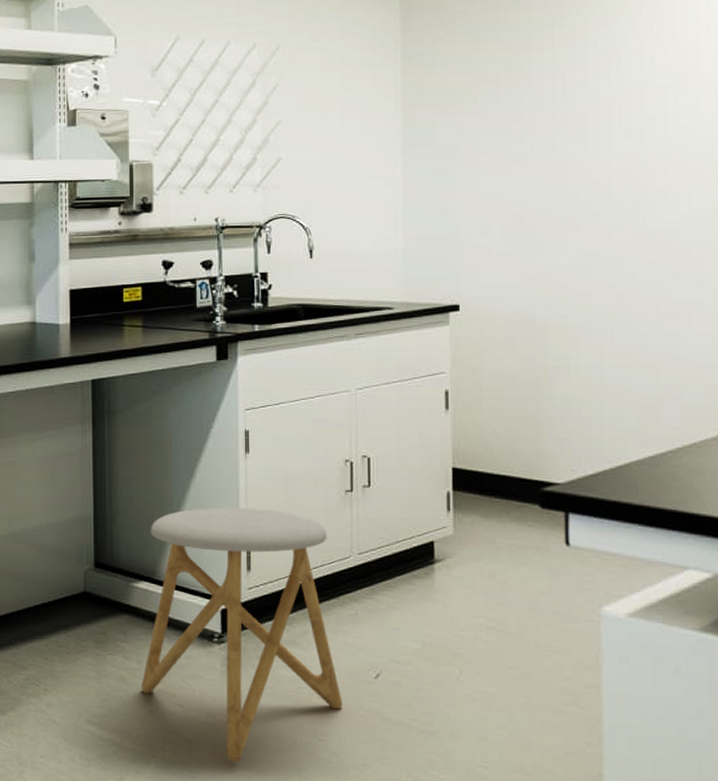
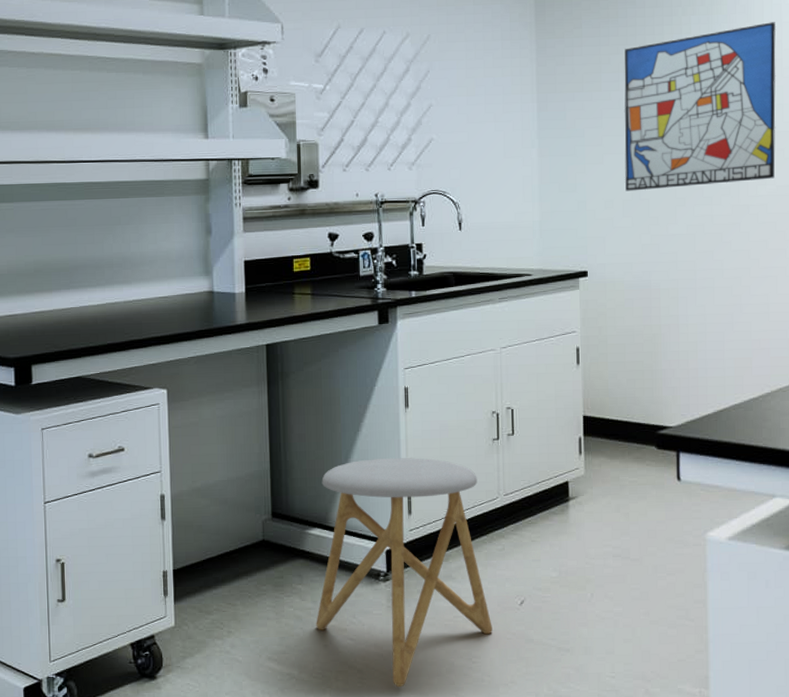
wall art: none [505,21,691,216] -> present [624,22,776,192]

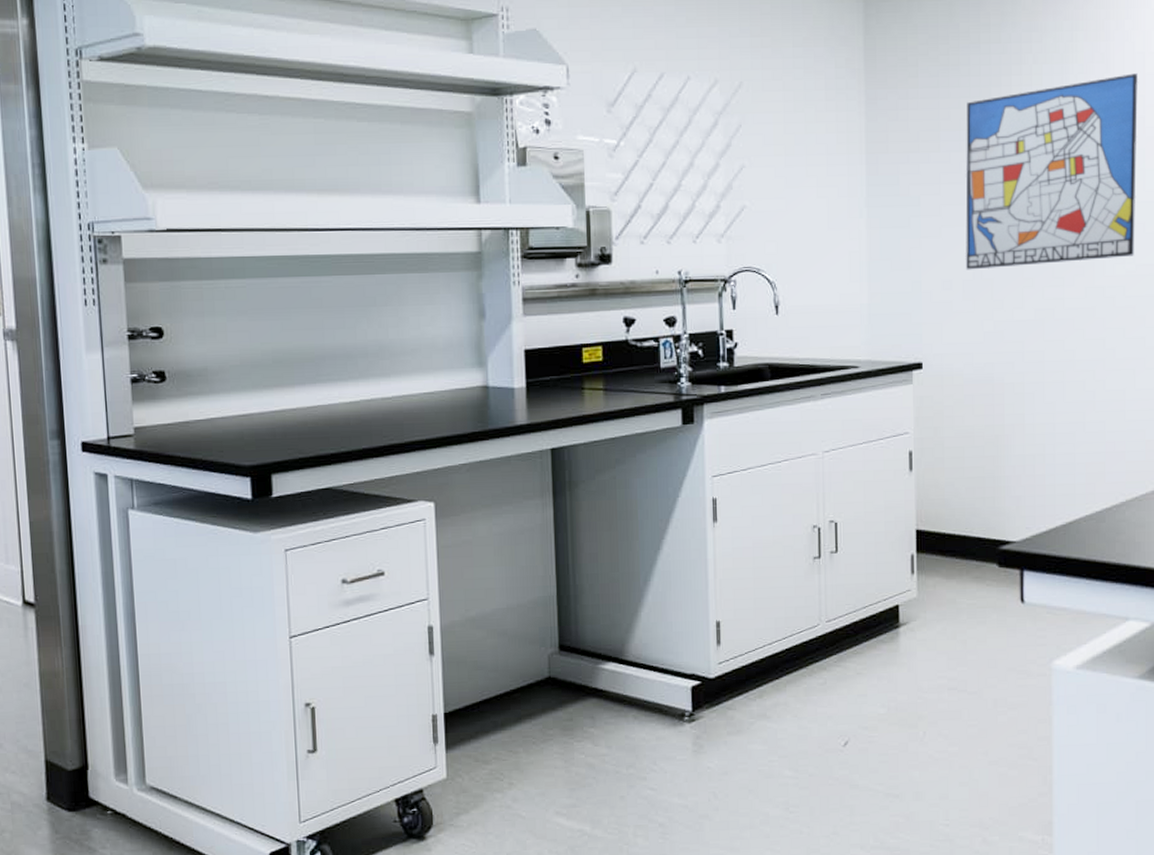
stool: present [316,458,492,688] -> none [611,580,812,843]

